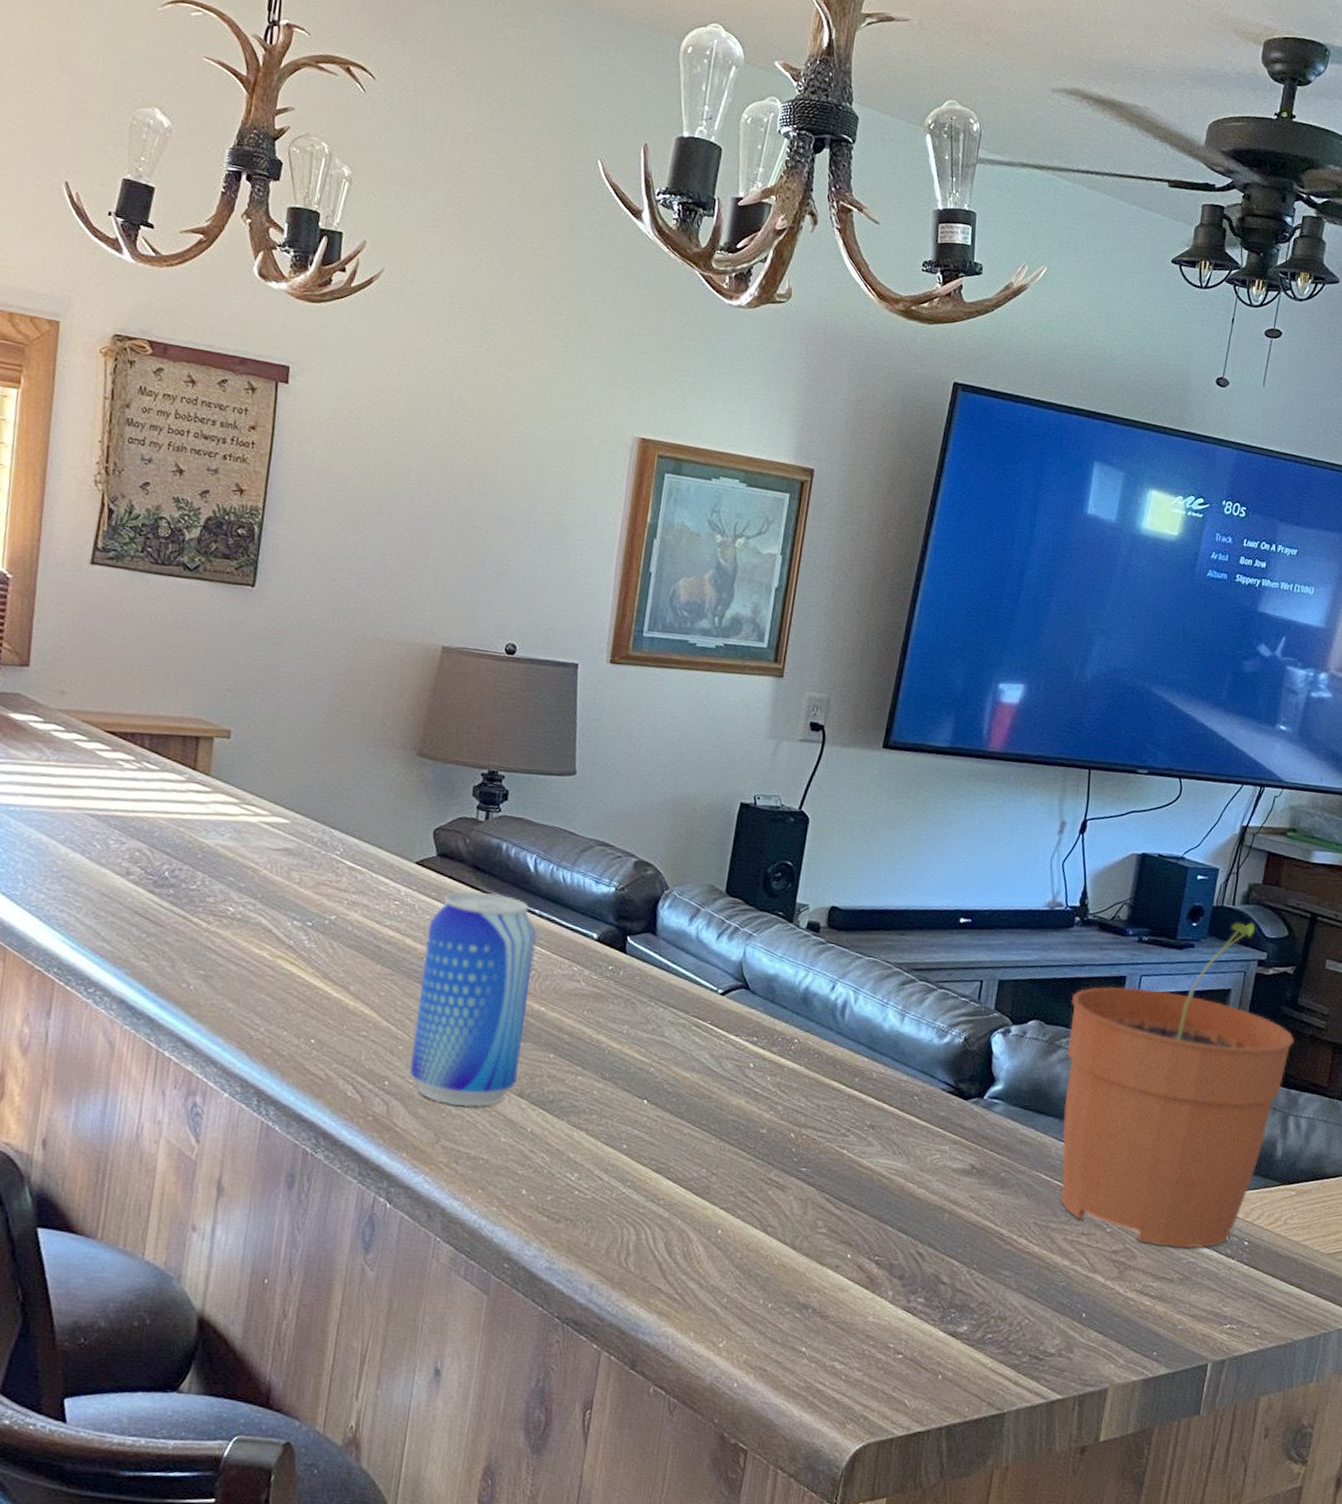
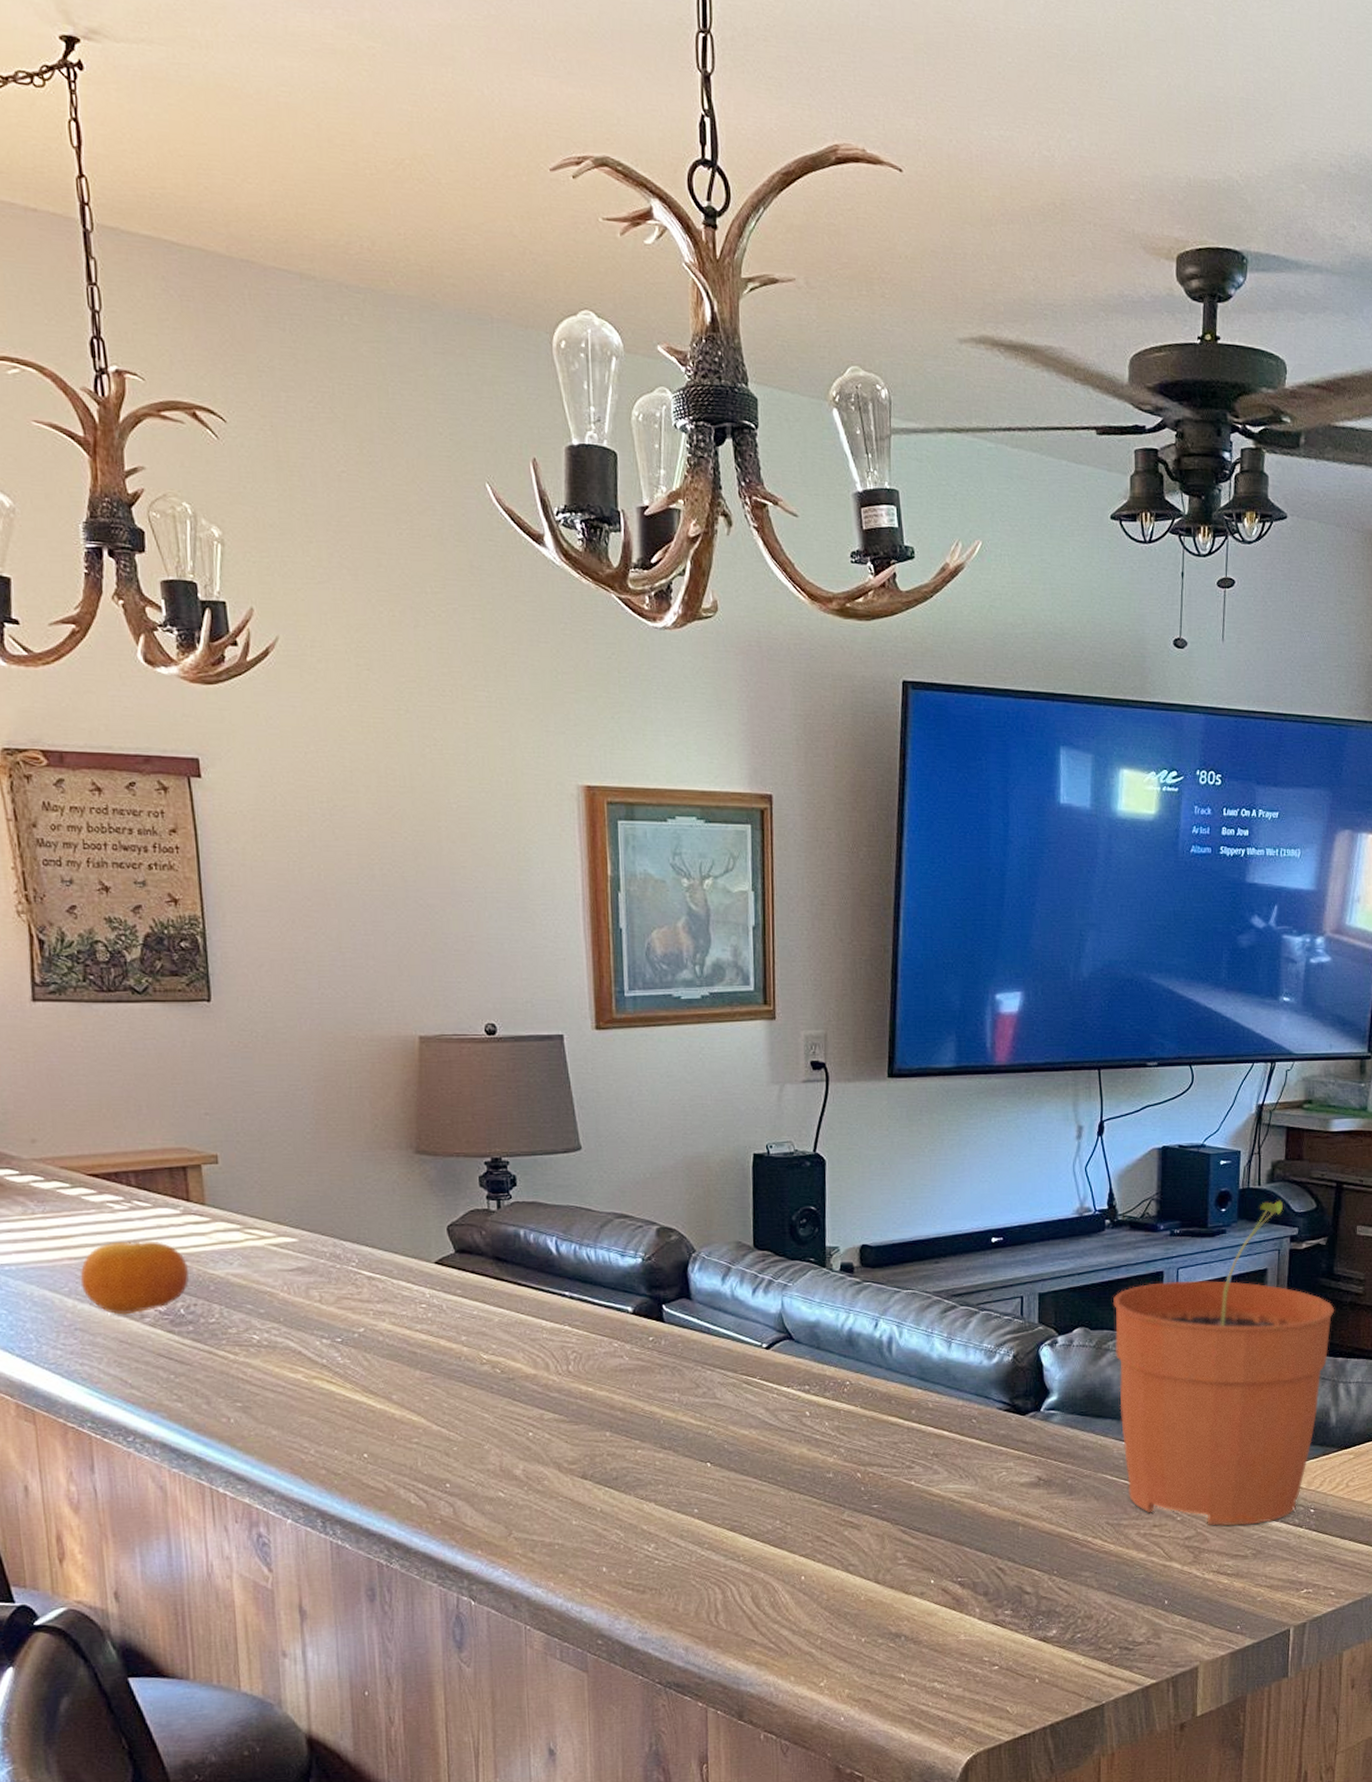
fruit: none [77,798,182,870] -> present [79,1241,189,1315]
beer can: present [409,891,537,1107] -> none [460,1281,577,1497]

